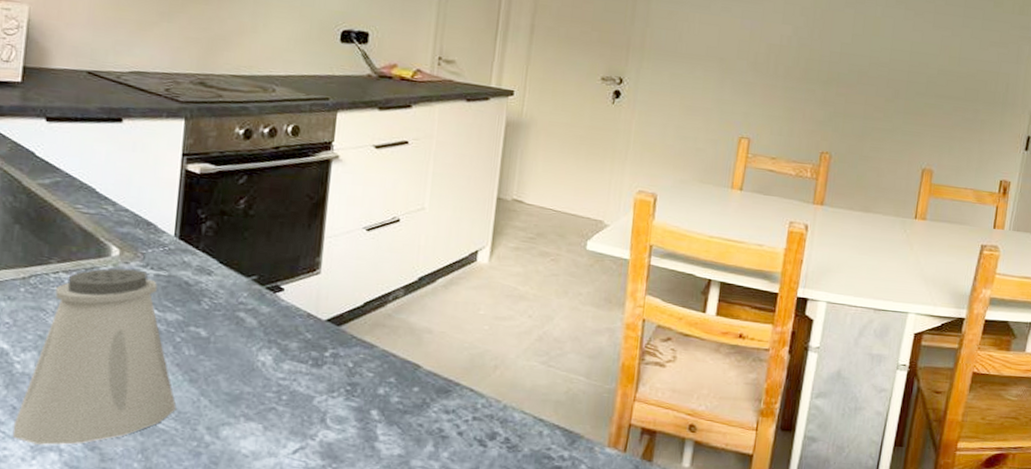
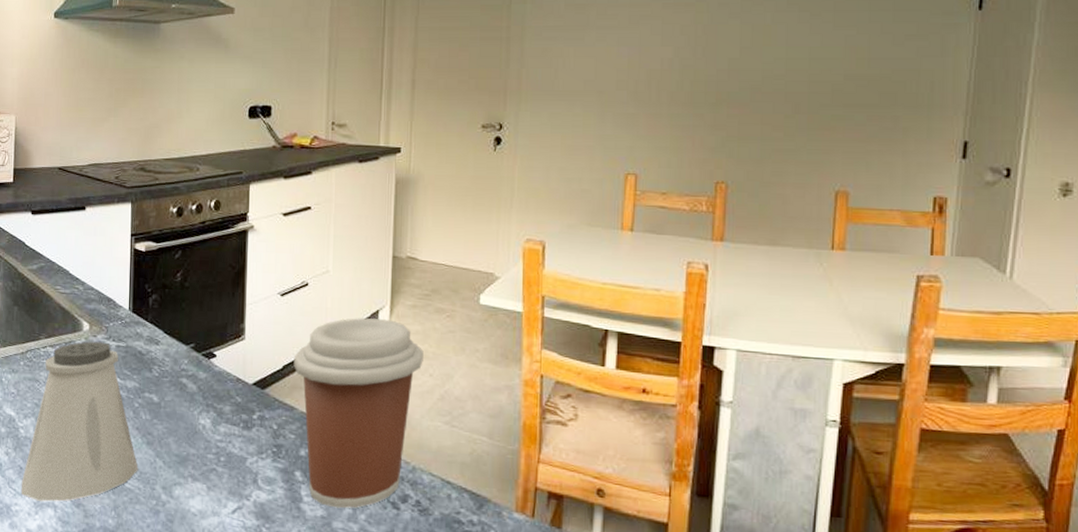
coffee cup: none [376,257,524,447] -> present [293,318,424,509]

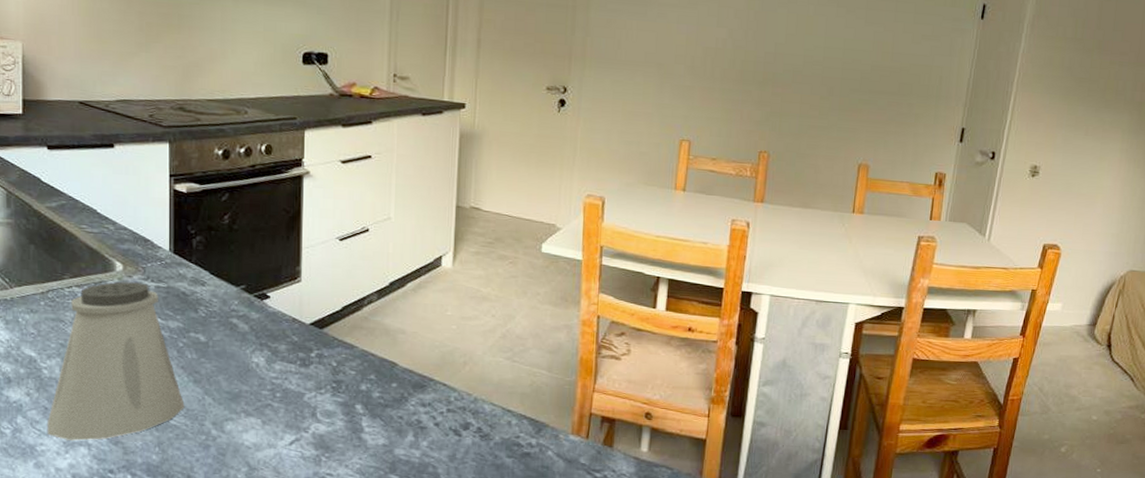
coffee cup: present [293,318,424,509] -> none [353,263,486,437]

